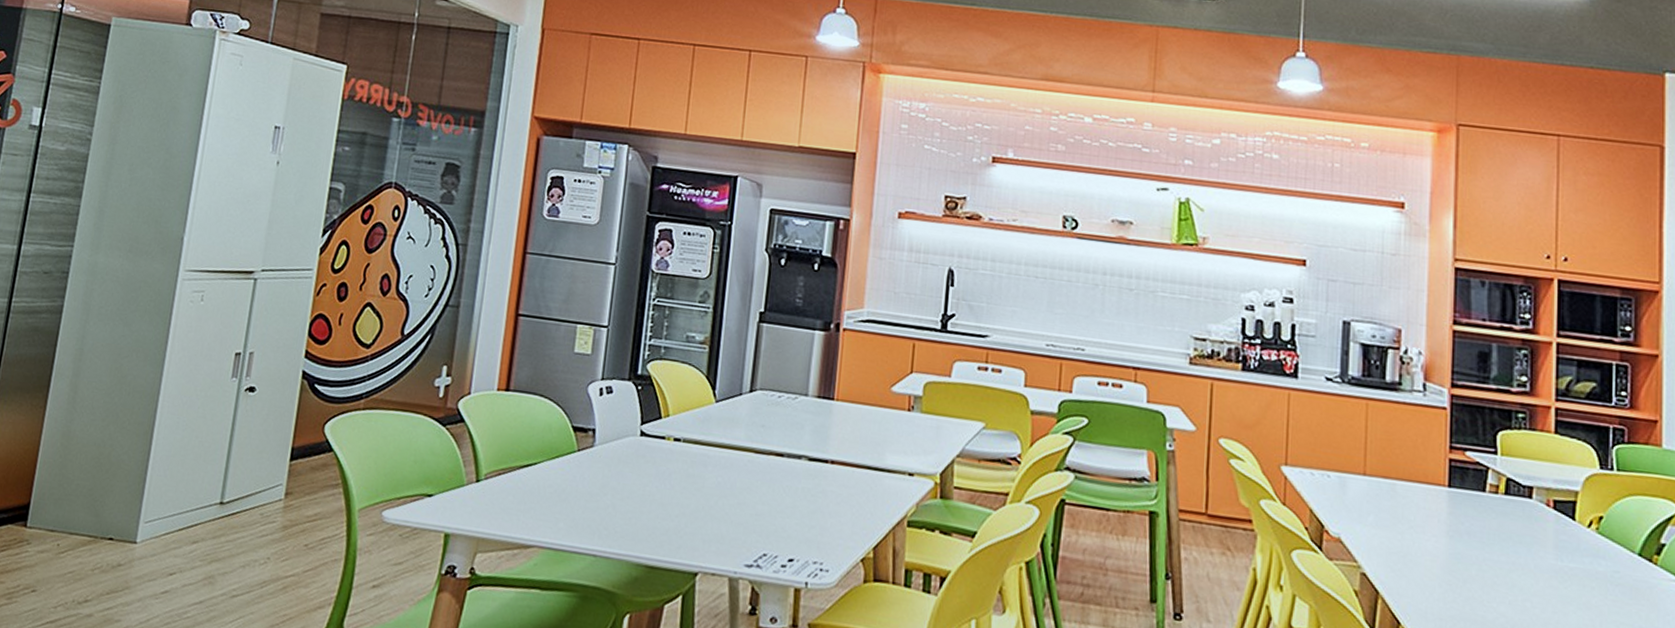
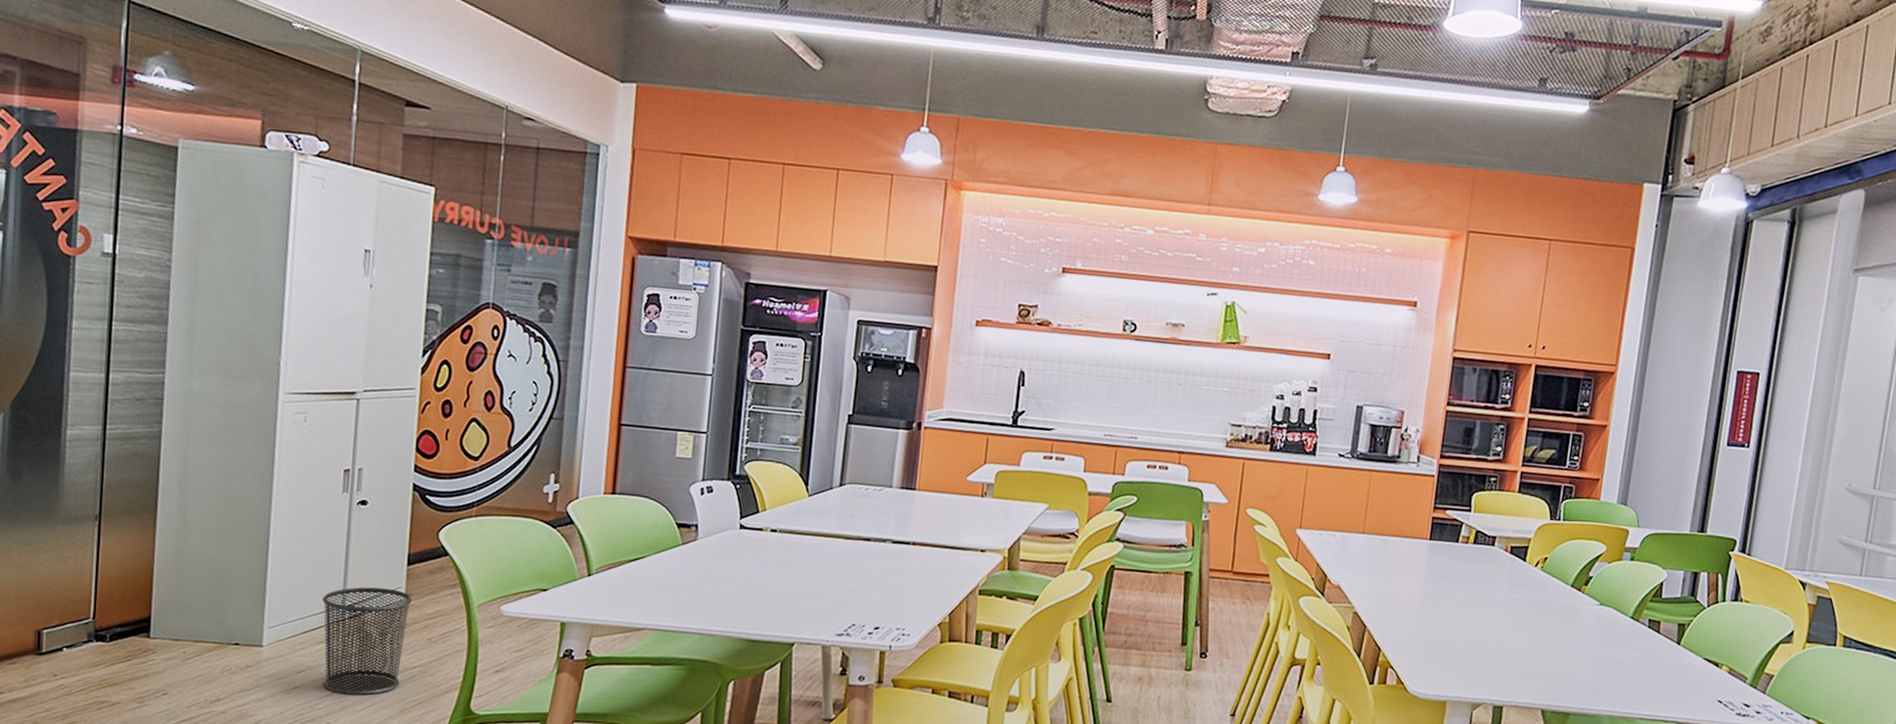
trash can: none [193,482,292,606] -> present [322,587,412,696]

